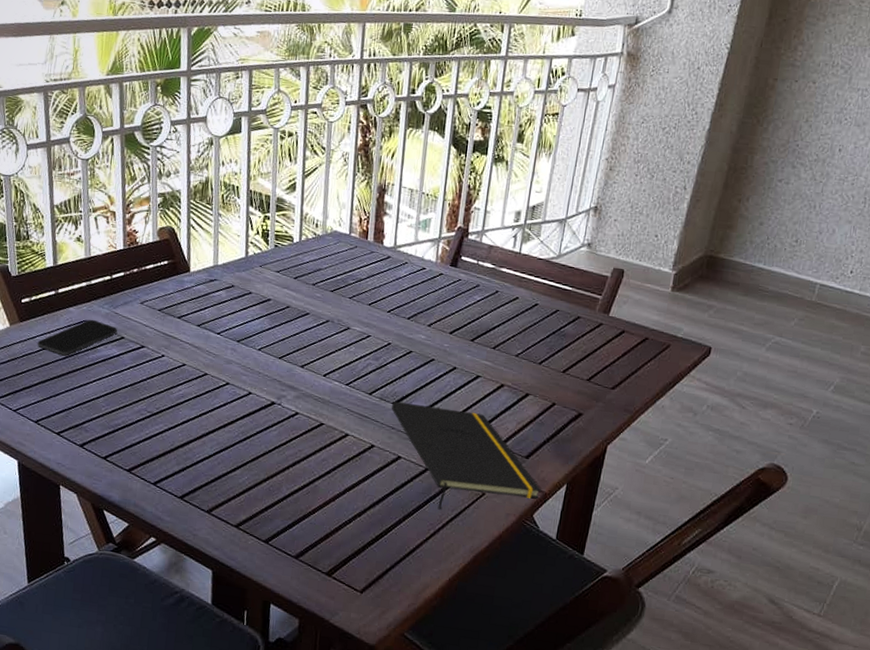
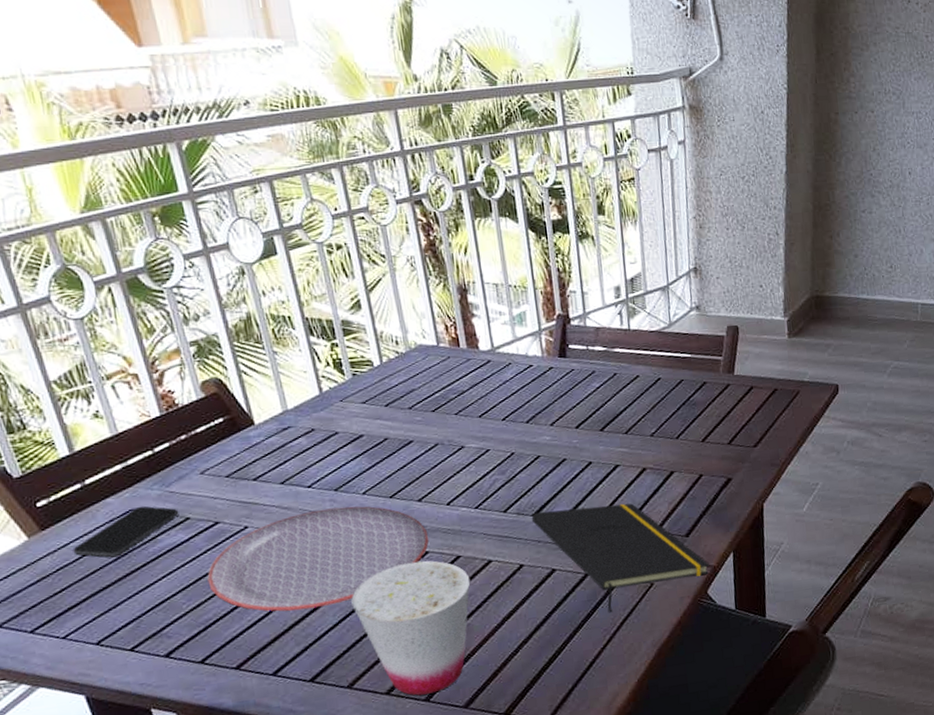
plate: none [124,354,302,439] -> present [207,506,429,612]
cup: none [227,418,327,538] -> present [351,560,471,696]

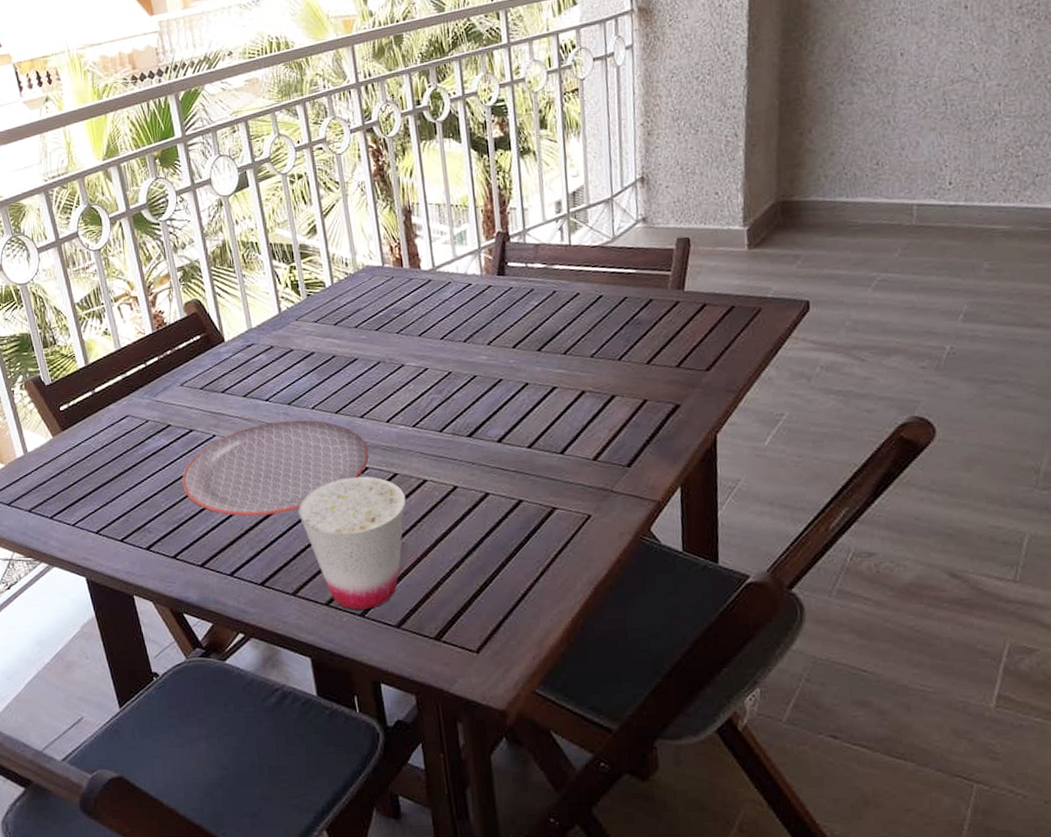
smartphone: present [73,506,179,558] -> none [83,412,163,458]
notepad: present [531,503,709,613] -> none [466,427,653,544]

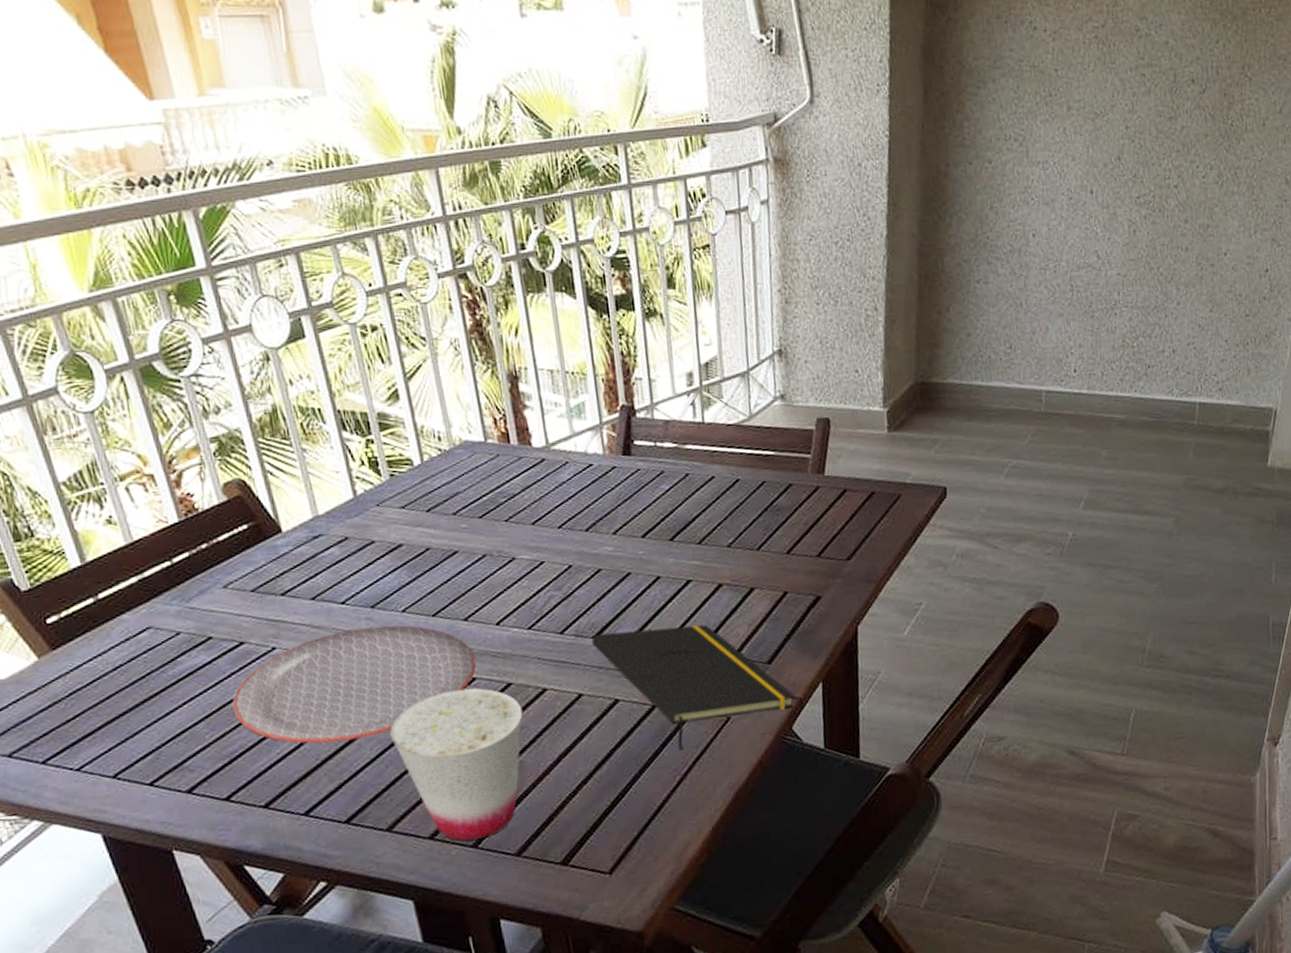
notepad: none [466,427,653,544] -> present [591,624,794,751]

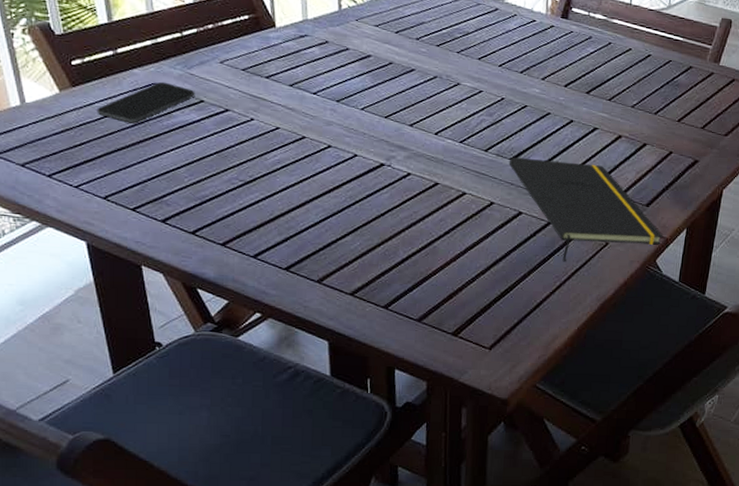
smartphone: none [86,623,200,681] -> present [97,81,195,124]
plate: present [232,625,477,744] -> none [210,116,413,205]
cup: present [390,688,523,841] -> none [334,180,444,302]

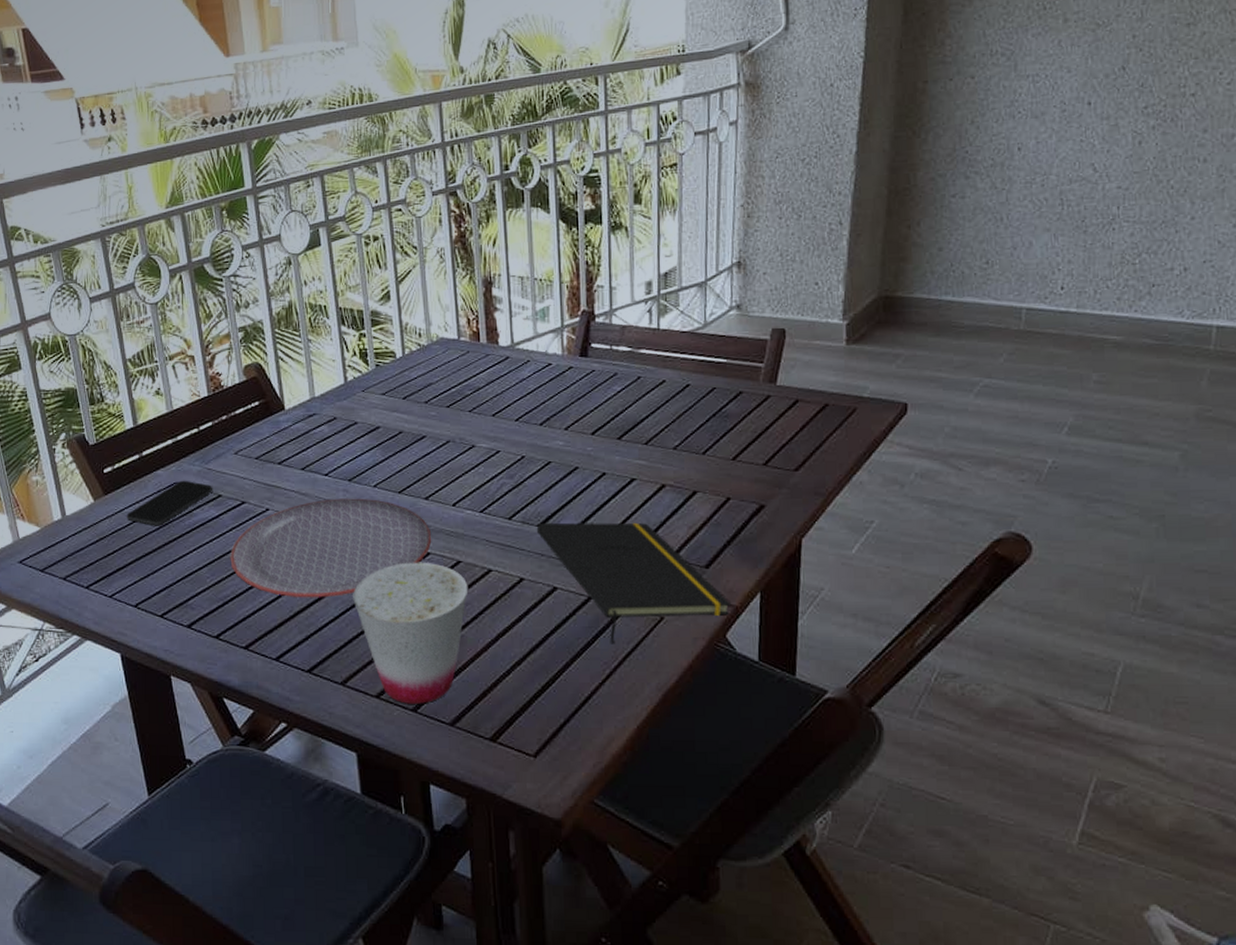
plate: none [210,116,413,205] -> present [230,498,432,598]
cup: none [334,180,444,302] -> present [353,562,469,704]

